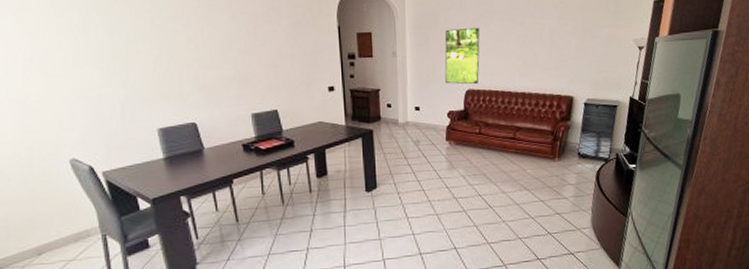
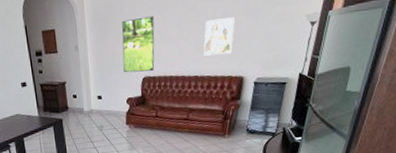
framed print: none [531,36,563,72] -> present [203,17,235,56]

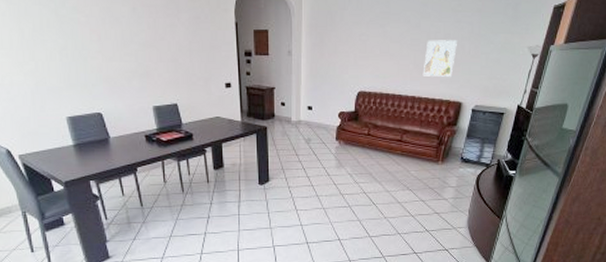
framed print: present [122,16,155,73] -> none [338,28,376,87]

